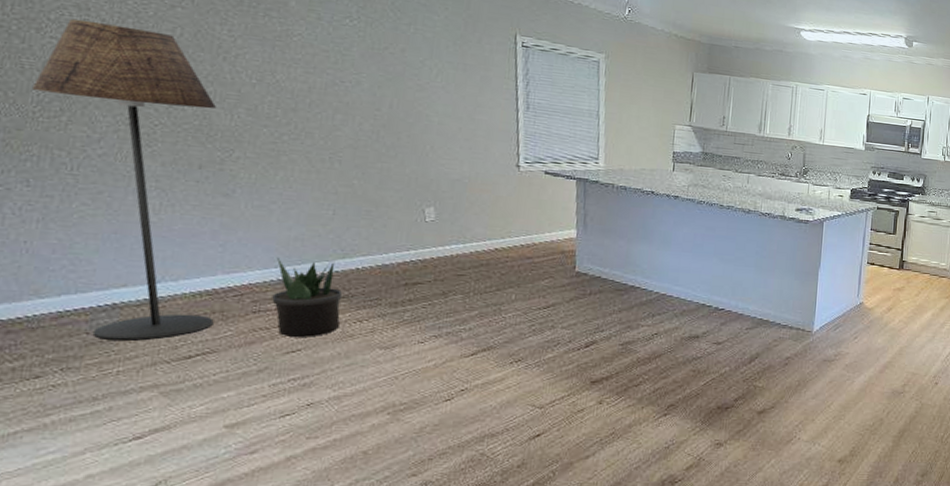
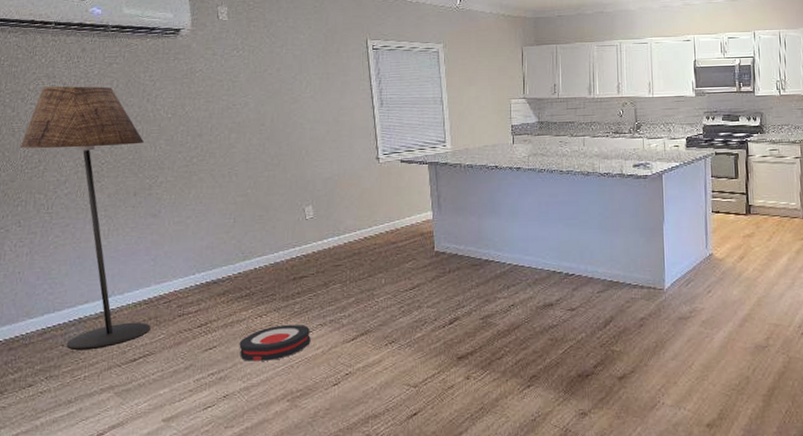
planter: present [272,257,343,337] -> none [192,263,246,335]
robot vacuum: none [330,332,422,370] -> present [239,324,311,362]

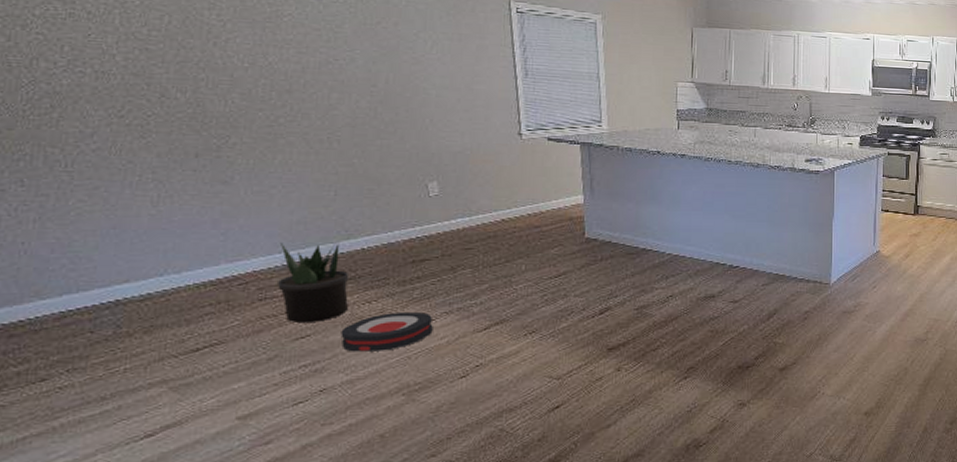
floor lamp: present [19,86,151,350] -> none [20,13,220,337]
planter: none [192,263,246,335] -> present [278,242,350,322]

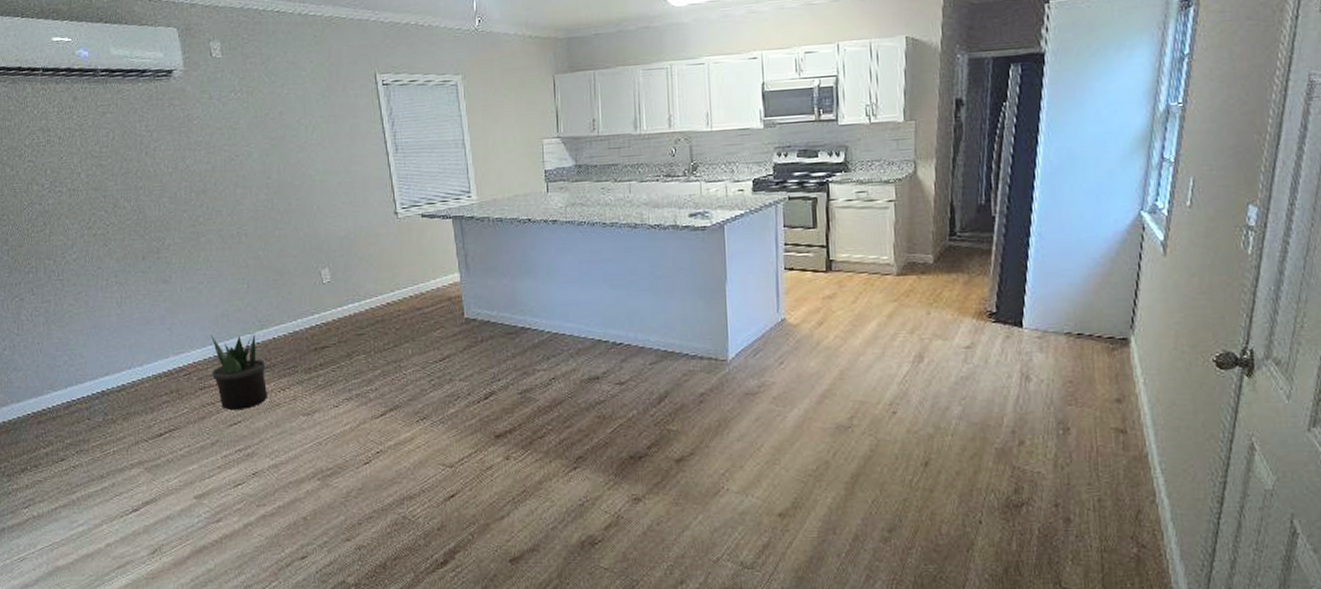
robot vacuum: present [340,311,433,352] -> none [264,398,337,438]

